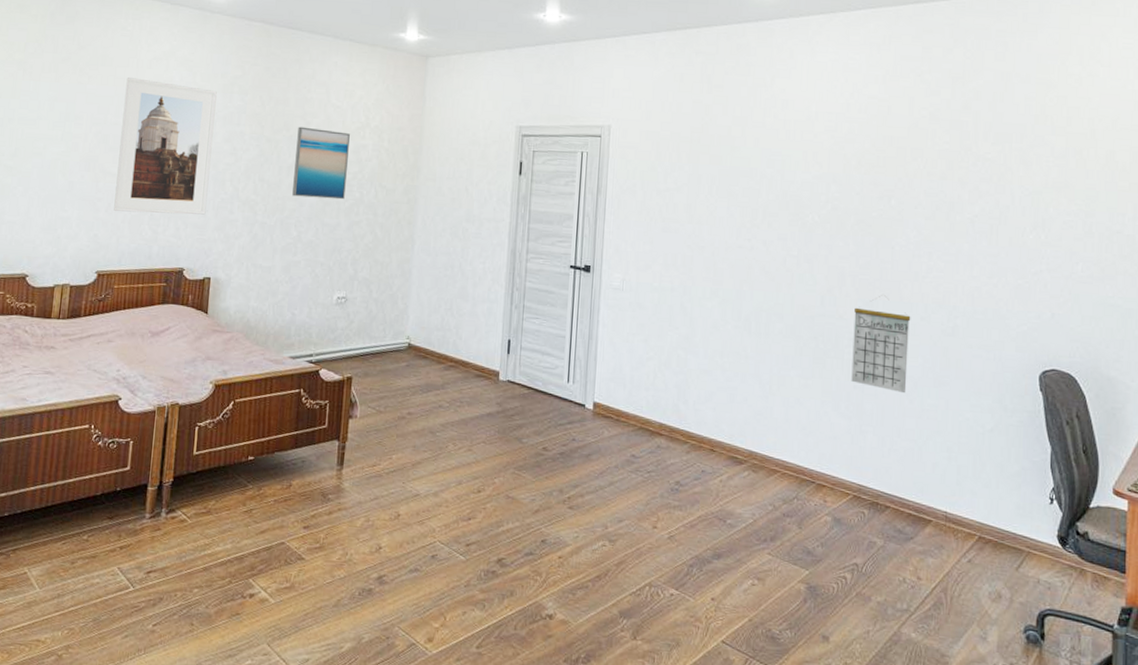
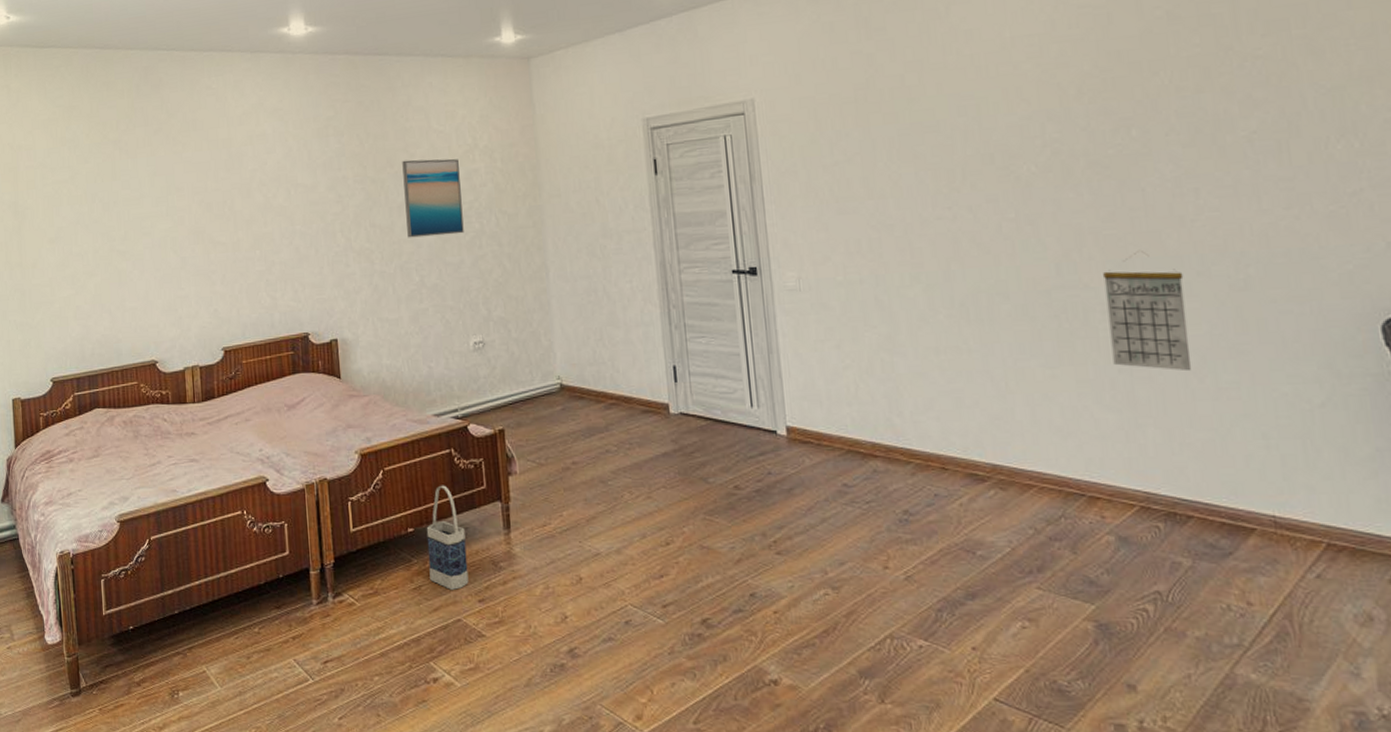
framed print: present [114,77,217,215] -> none [220,136,322,282]
bag: none [262,420,301,516] -> present [426,485,469,590]

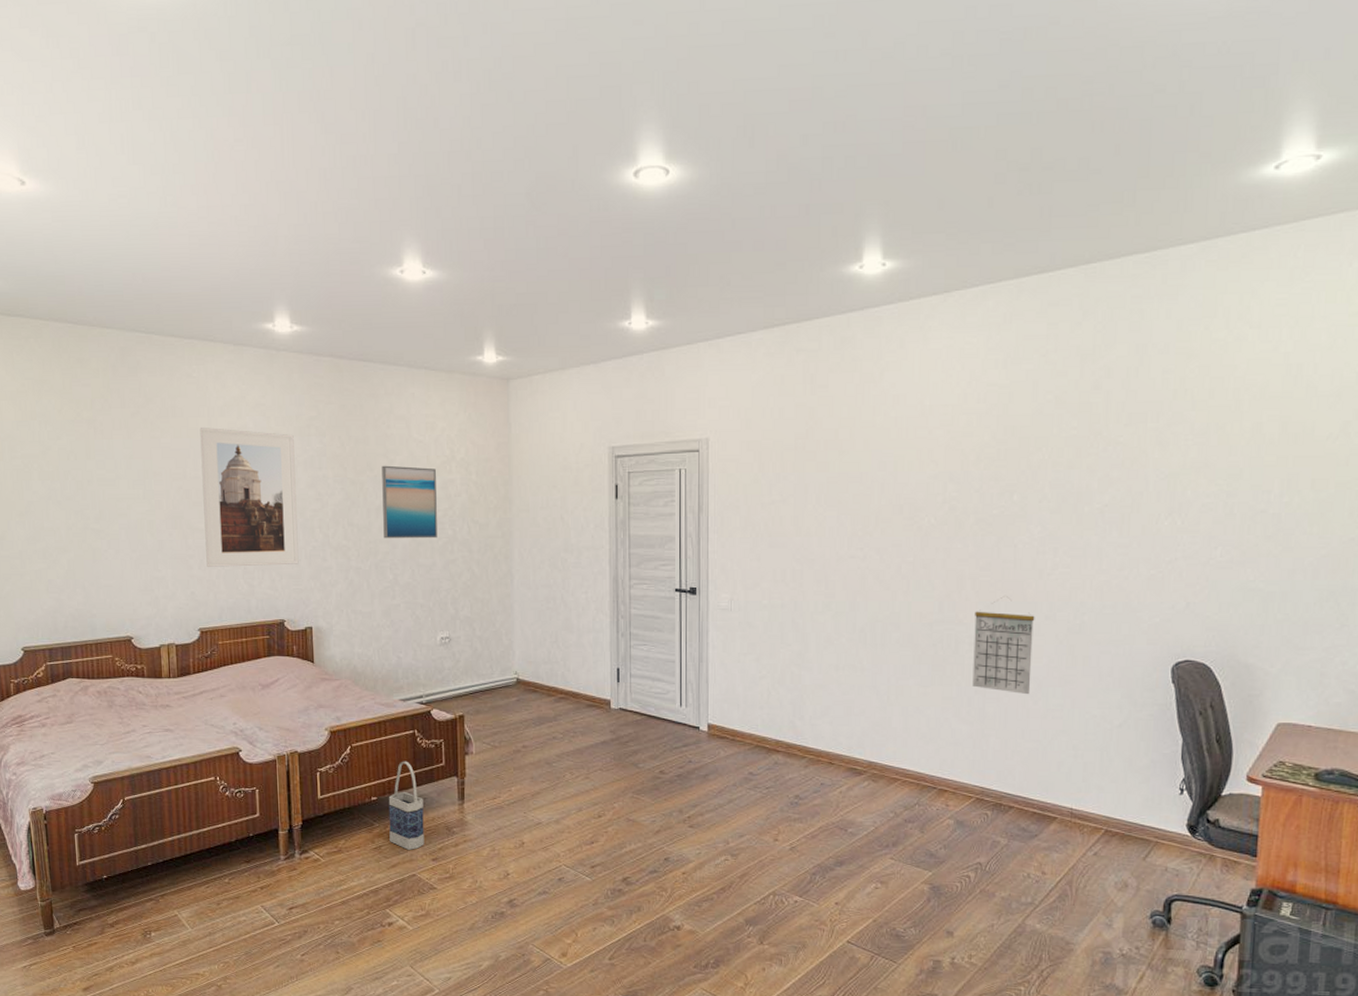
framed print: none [220,136,322,282] -> present [200,428,299,567]

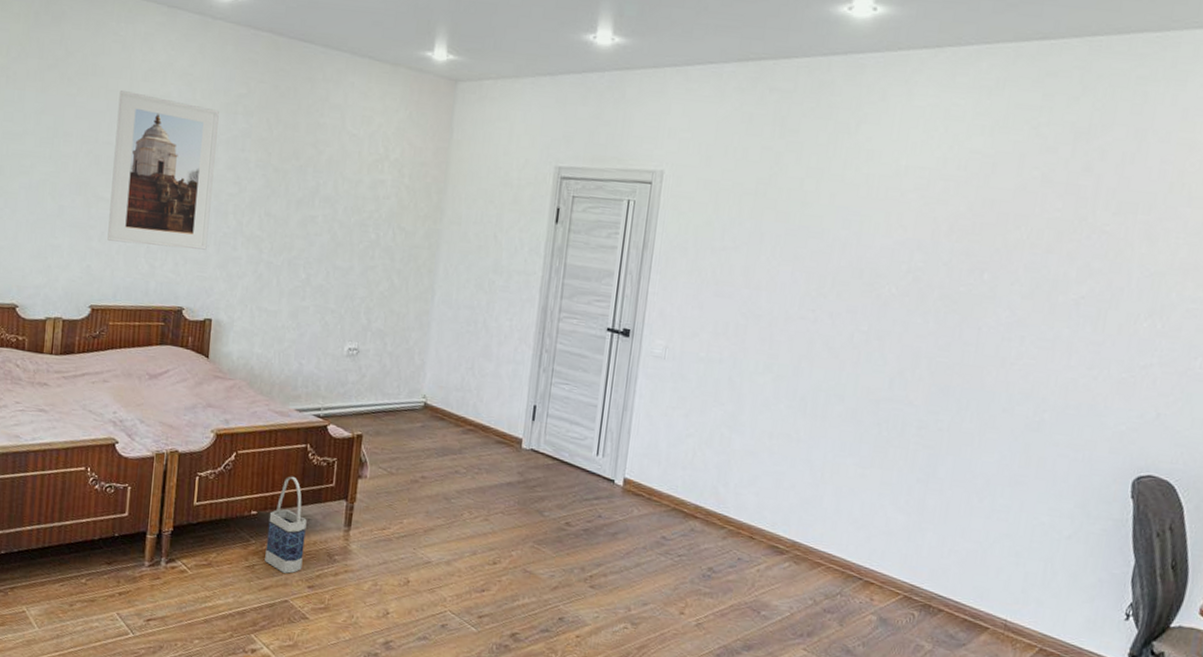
wall art: present [382,465,437,539] -> none [301,155,367,241]
calendar: present [972,596,1035,695] -> none [915,381,992,491]

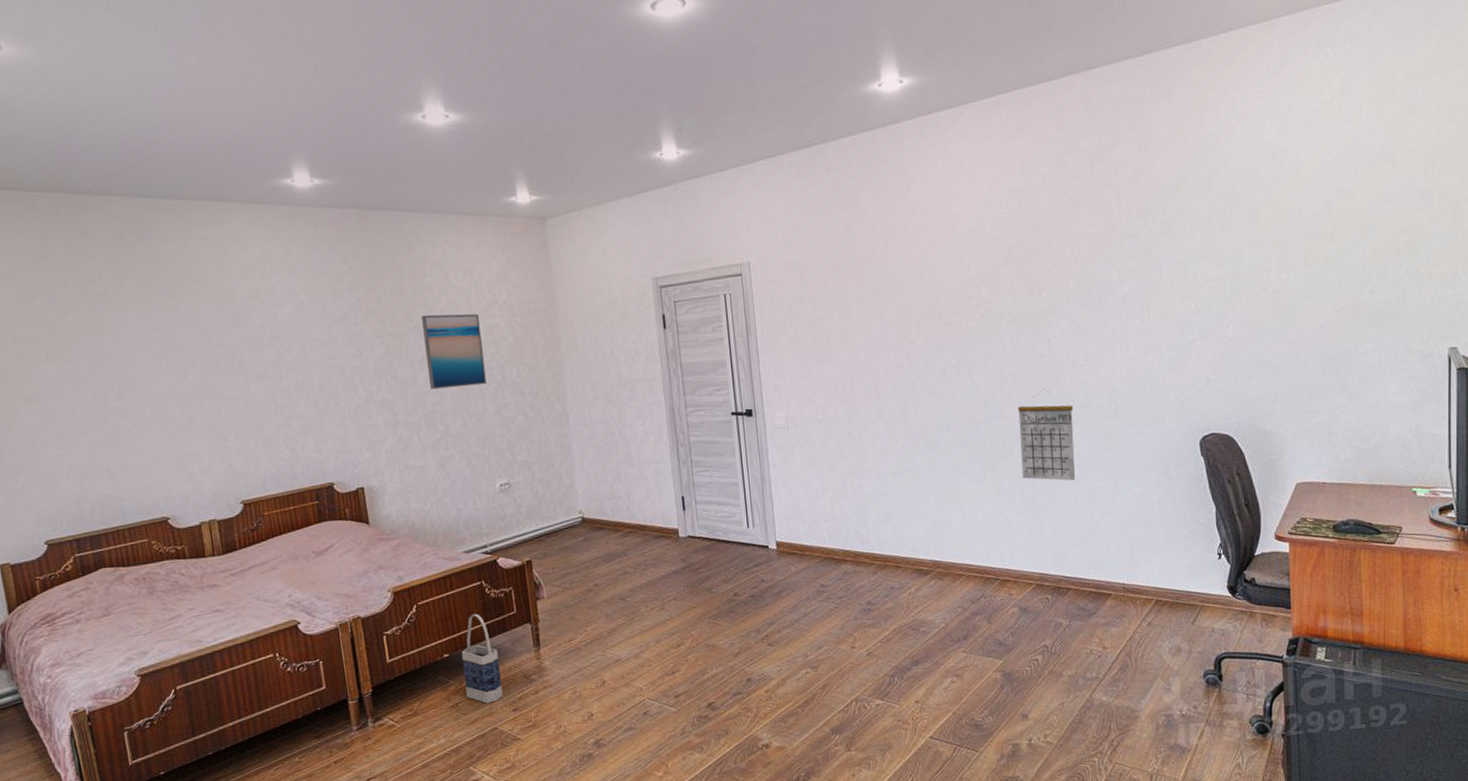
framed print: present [107,90,219,250] -> none [222,291,343,436]
wall art: none [301,155,367,241] -> present [421,313,487,390]
calendar: none [915,381,992,491] -> present [1018,389,1076,481]

